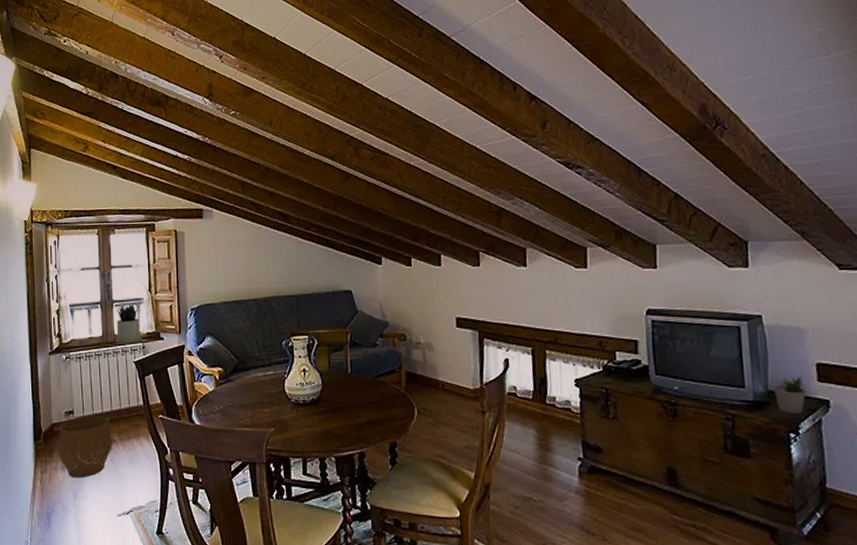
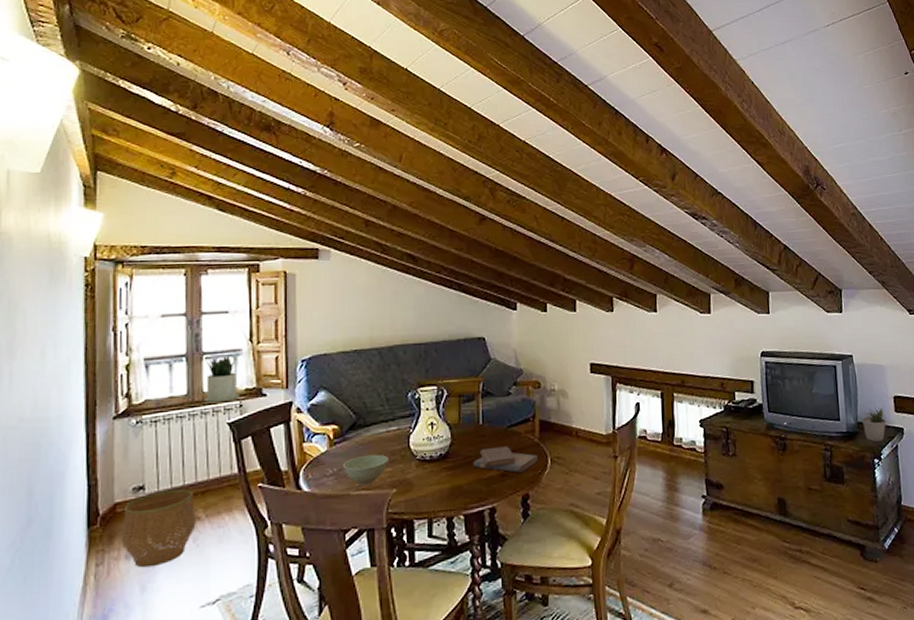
bowl: none [228,395,267,424] -> present [343,454,389,487]
diary: none [343,395,406,421] -> present [473,446,539,473]

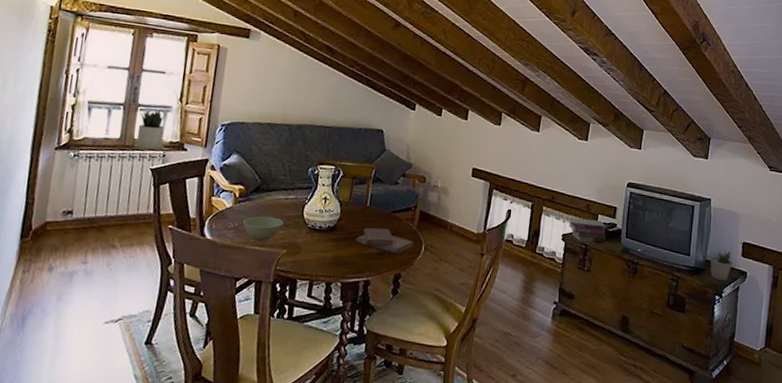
basket: present [121,490,196,568] -> none [46,218,113,282]
books: none [705,398,747,425] -> present [569,217,607,244]

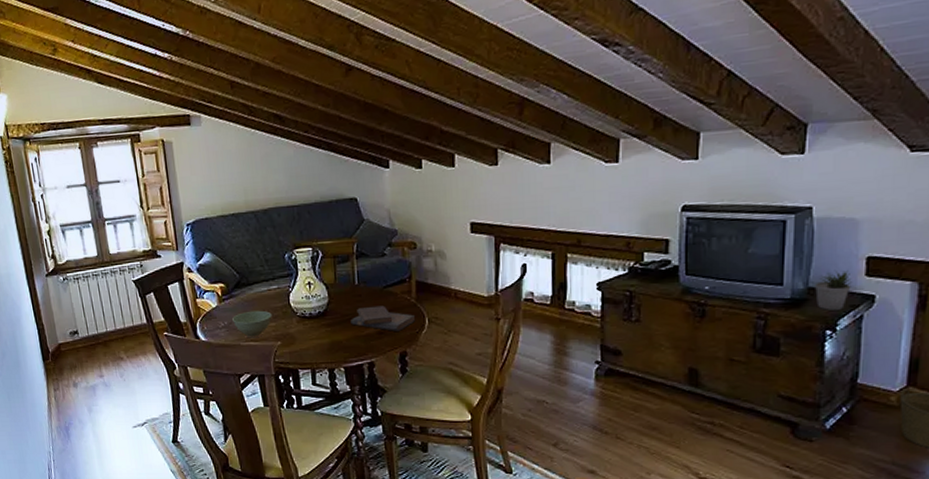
planter: present [134,109,164,151] -> none [107,220,139,264]
books: present [569,217,607,244] -> none [604,259,657,288]

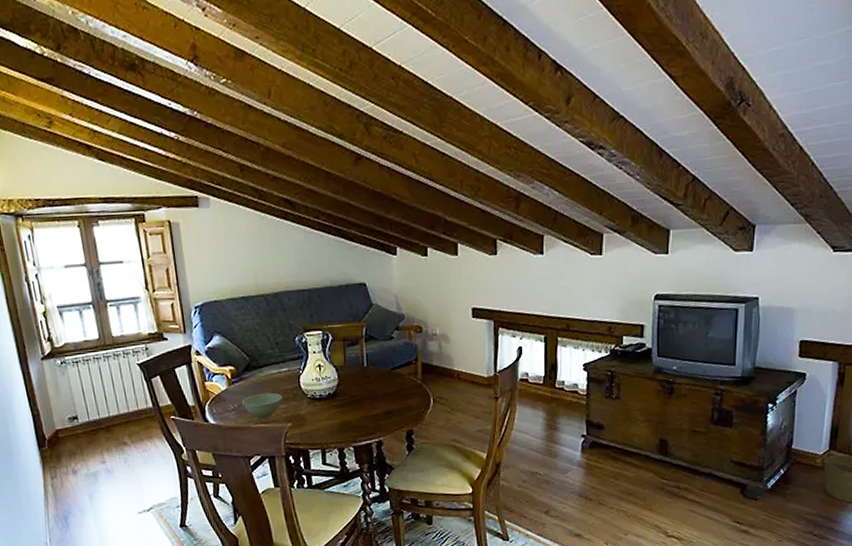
diary: present [351,305,416,331] -> none [360,386,422,411]
potted plant: present [815,270,852,310] -> none [760,351,788,387]

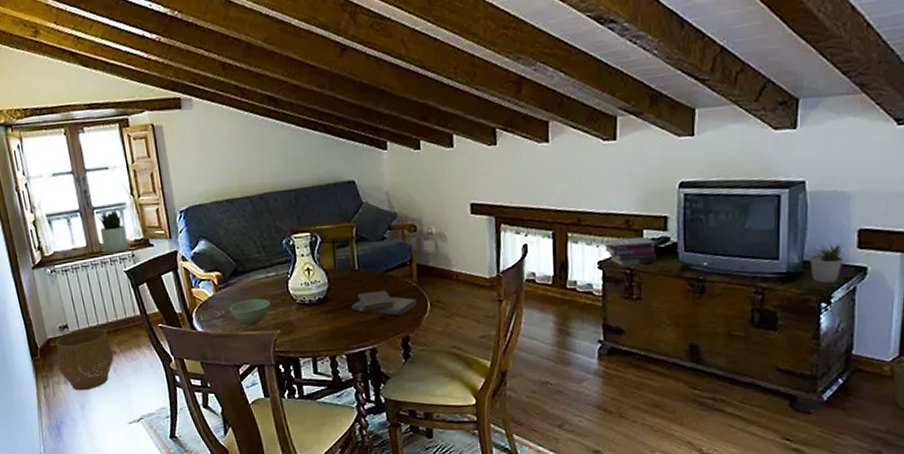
basket: none [64,420,125,482] -> present [55,329,114,391]
planter: none [109,302,144,347] -> present [96,208,131,254]
diary: none [360,386,422,411] -> present [351,290,418,316]
books: none [590,342,634,369] -> present [605,236,657,266]
potted plant: none [760,351,788,387] -> present [810,243,845,283]

